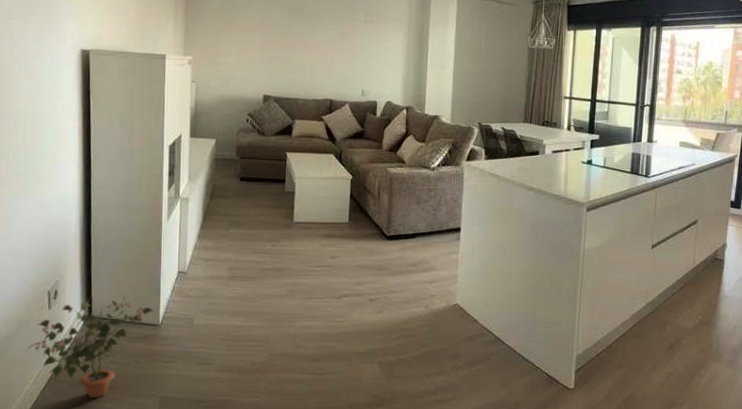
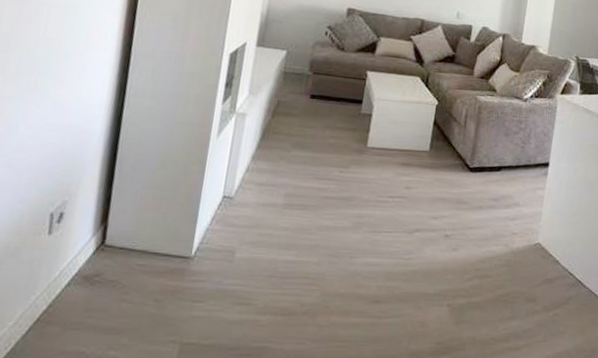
potted plant: present [28,296,153,398] -> none [13,222,186,344]

